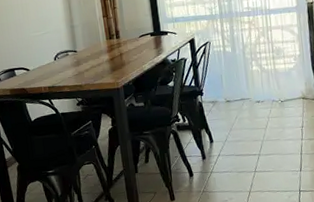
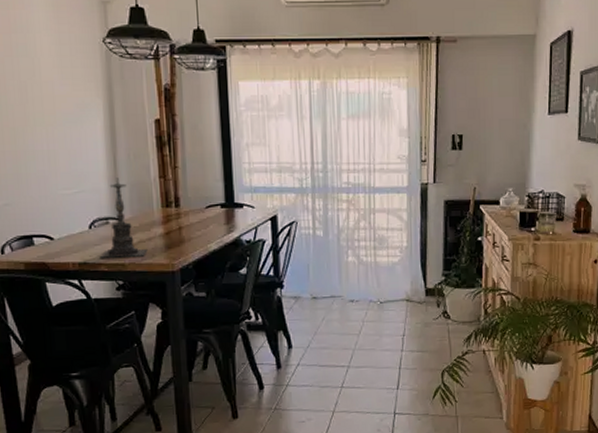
candle holder: none [63,20,98,82] -> present [99,178,148,258]

